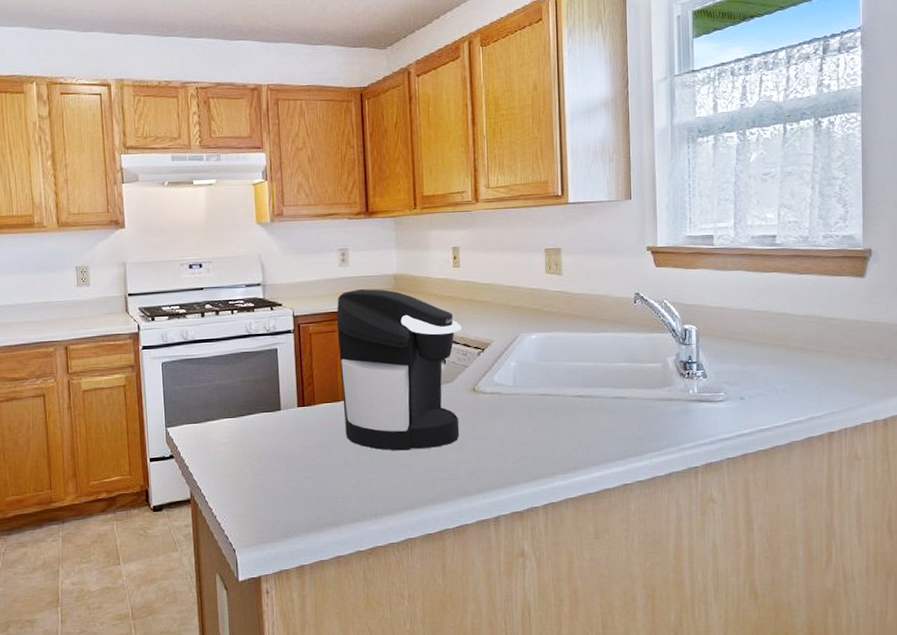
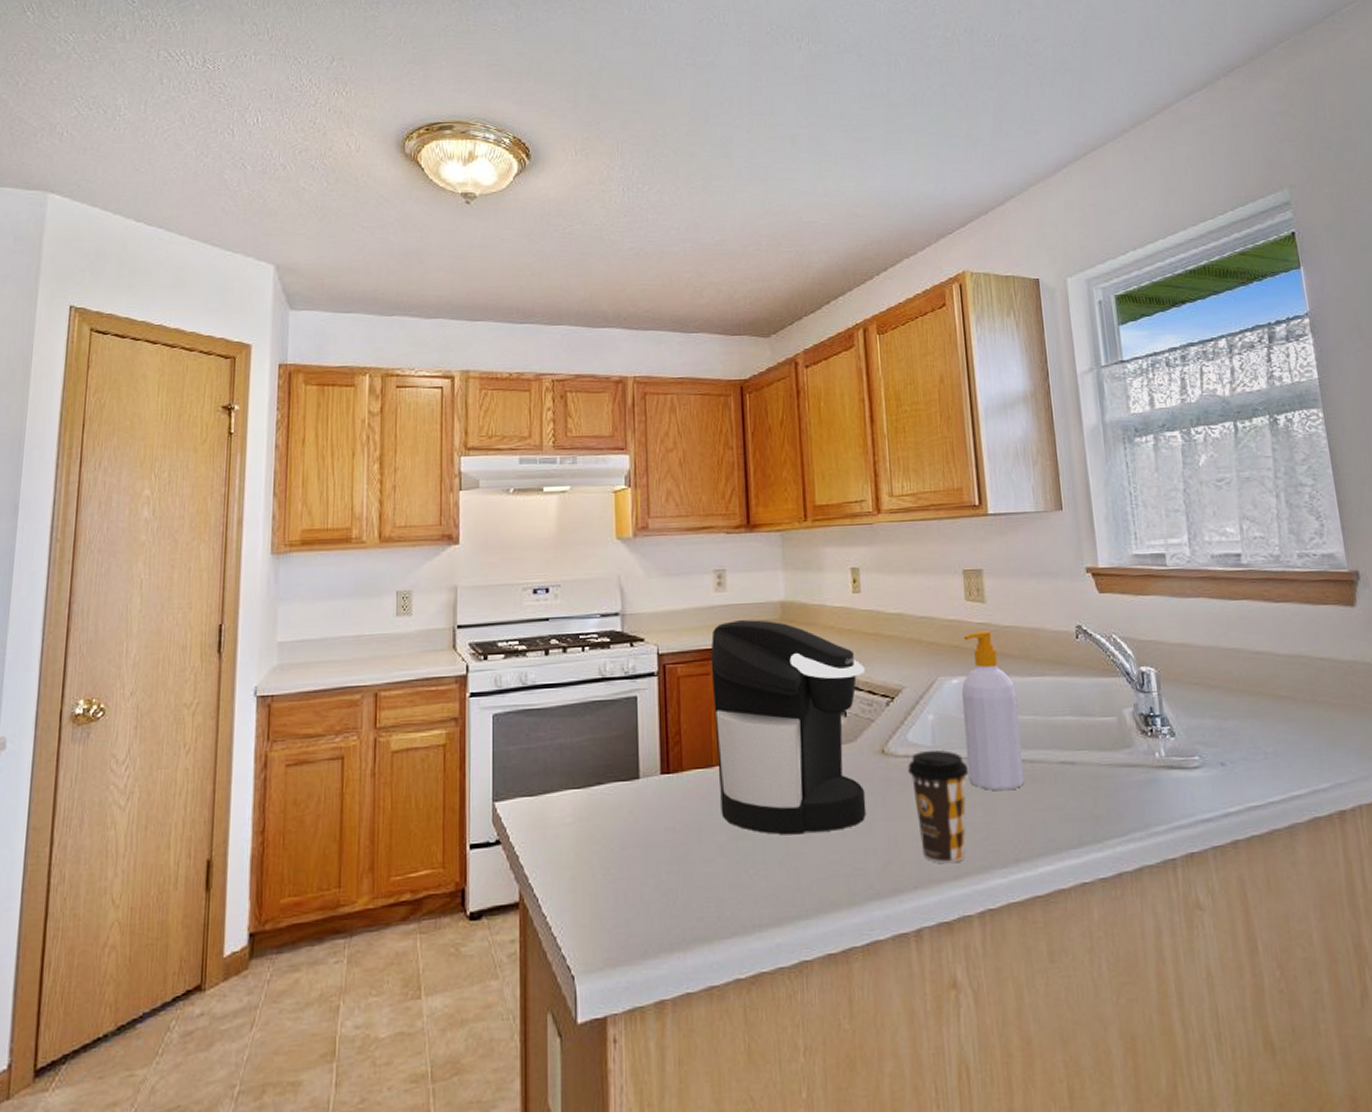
coffee cup: none [493,389,542,471] -> present [908,750,969,864]
soap bottle: none [538,297,585,419] -> present [961,630,1025,791]

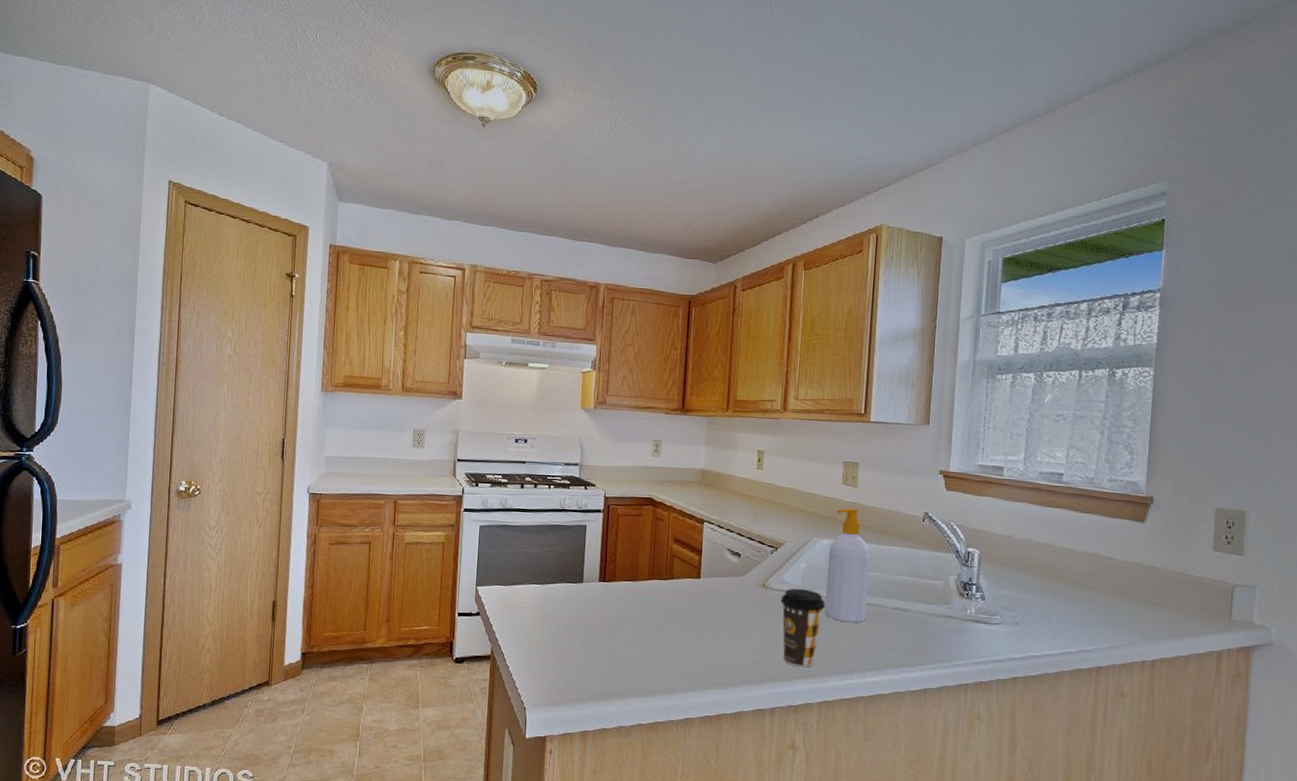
coffee maker: present [710,619,867,835] -> none [640,478,759,635]

